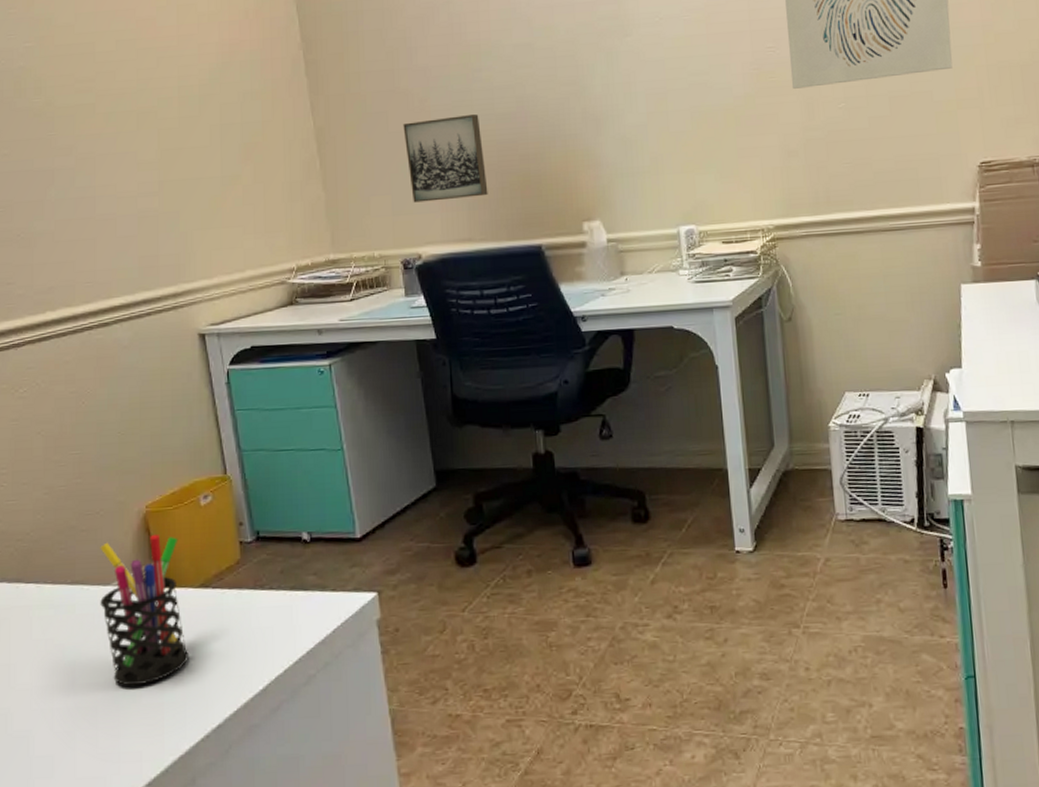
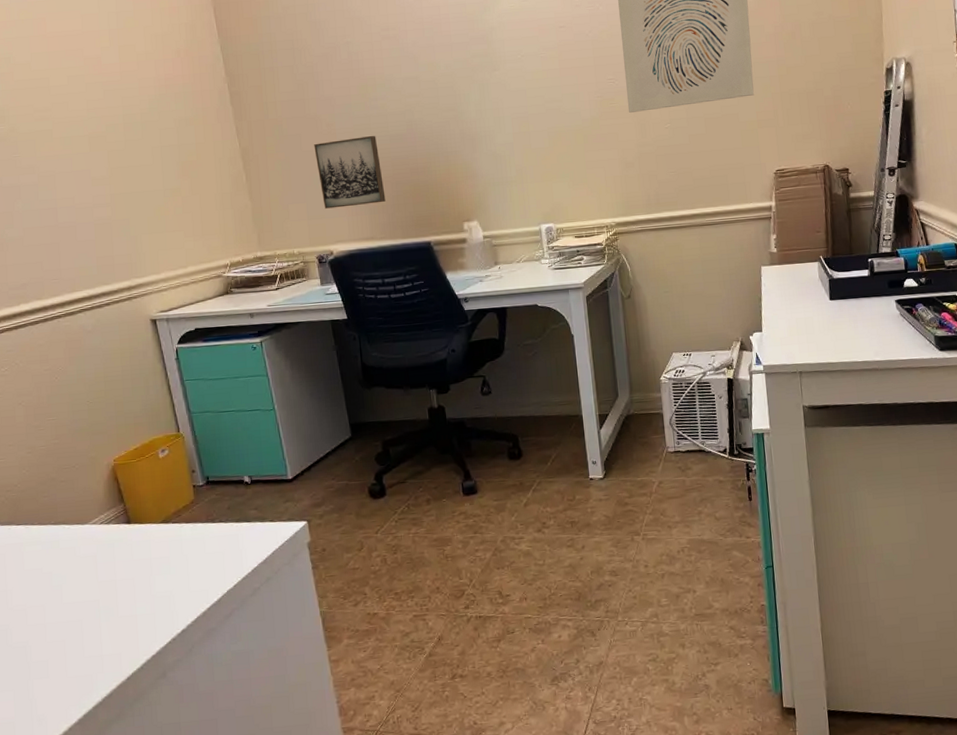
pen holder: present [100,533,188,686] -> none [77,481,155,603]

